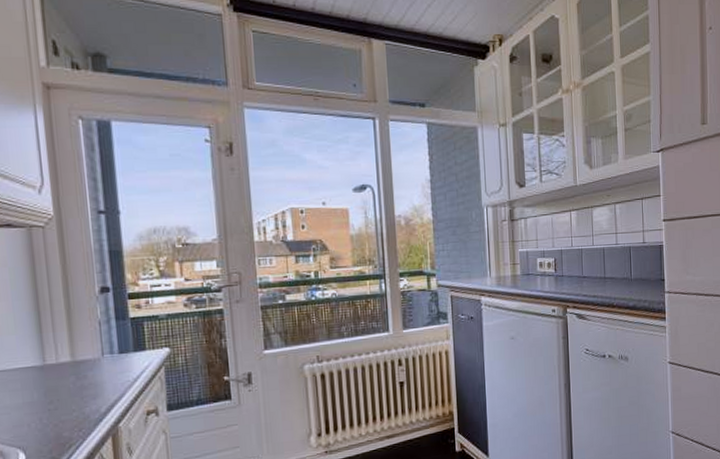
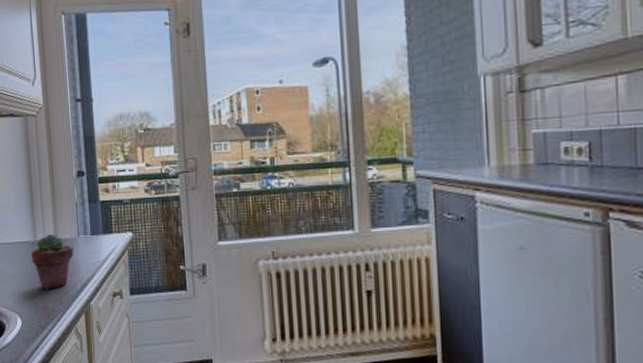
potted succulent: none [38,355,98,417] -> present [31,233,74,289]

